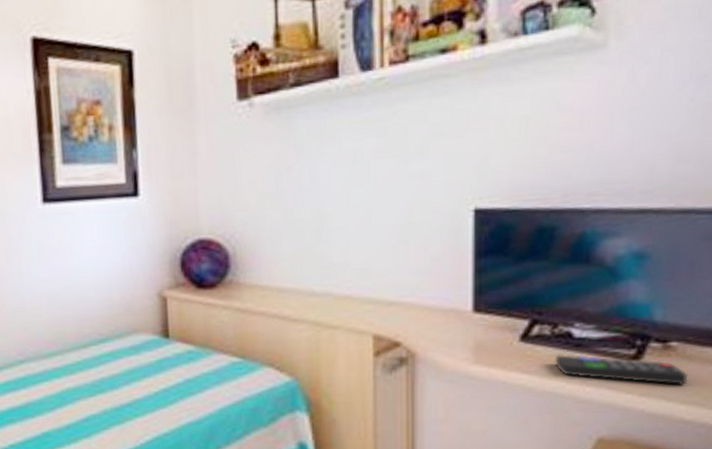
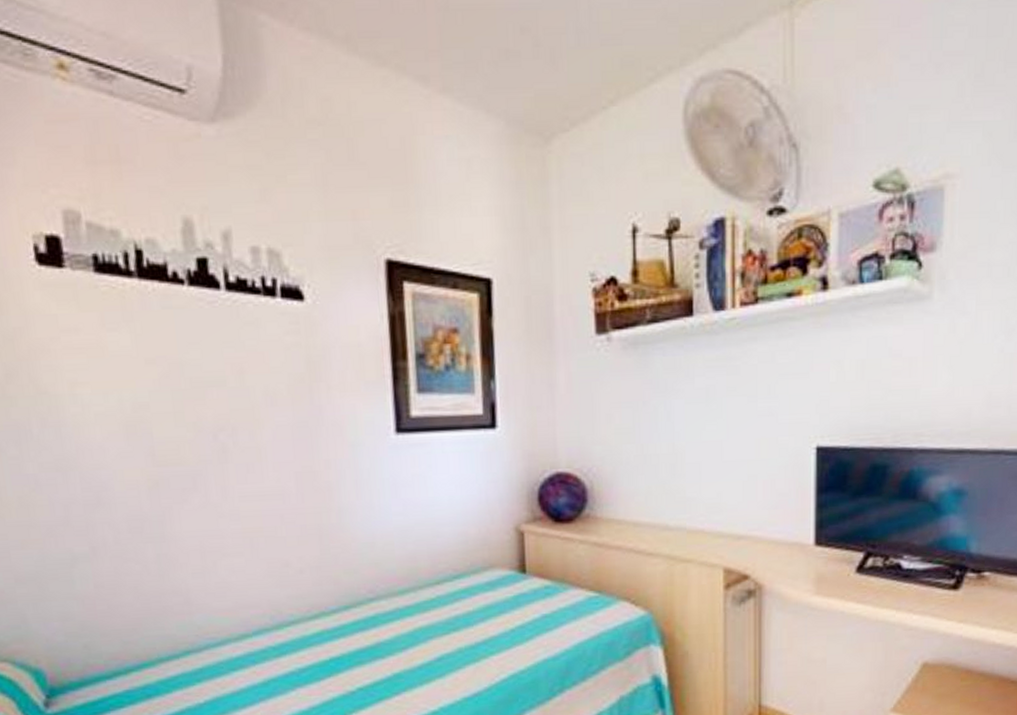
remote control: present [555,354,689,386] -> none [886,584,999,612]

